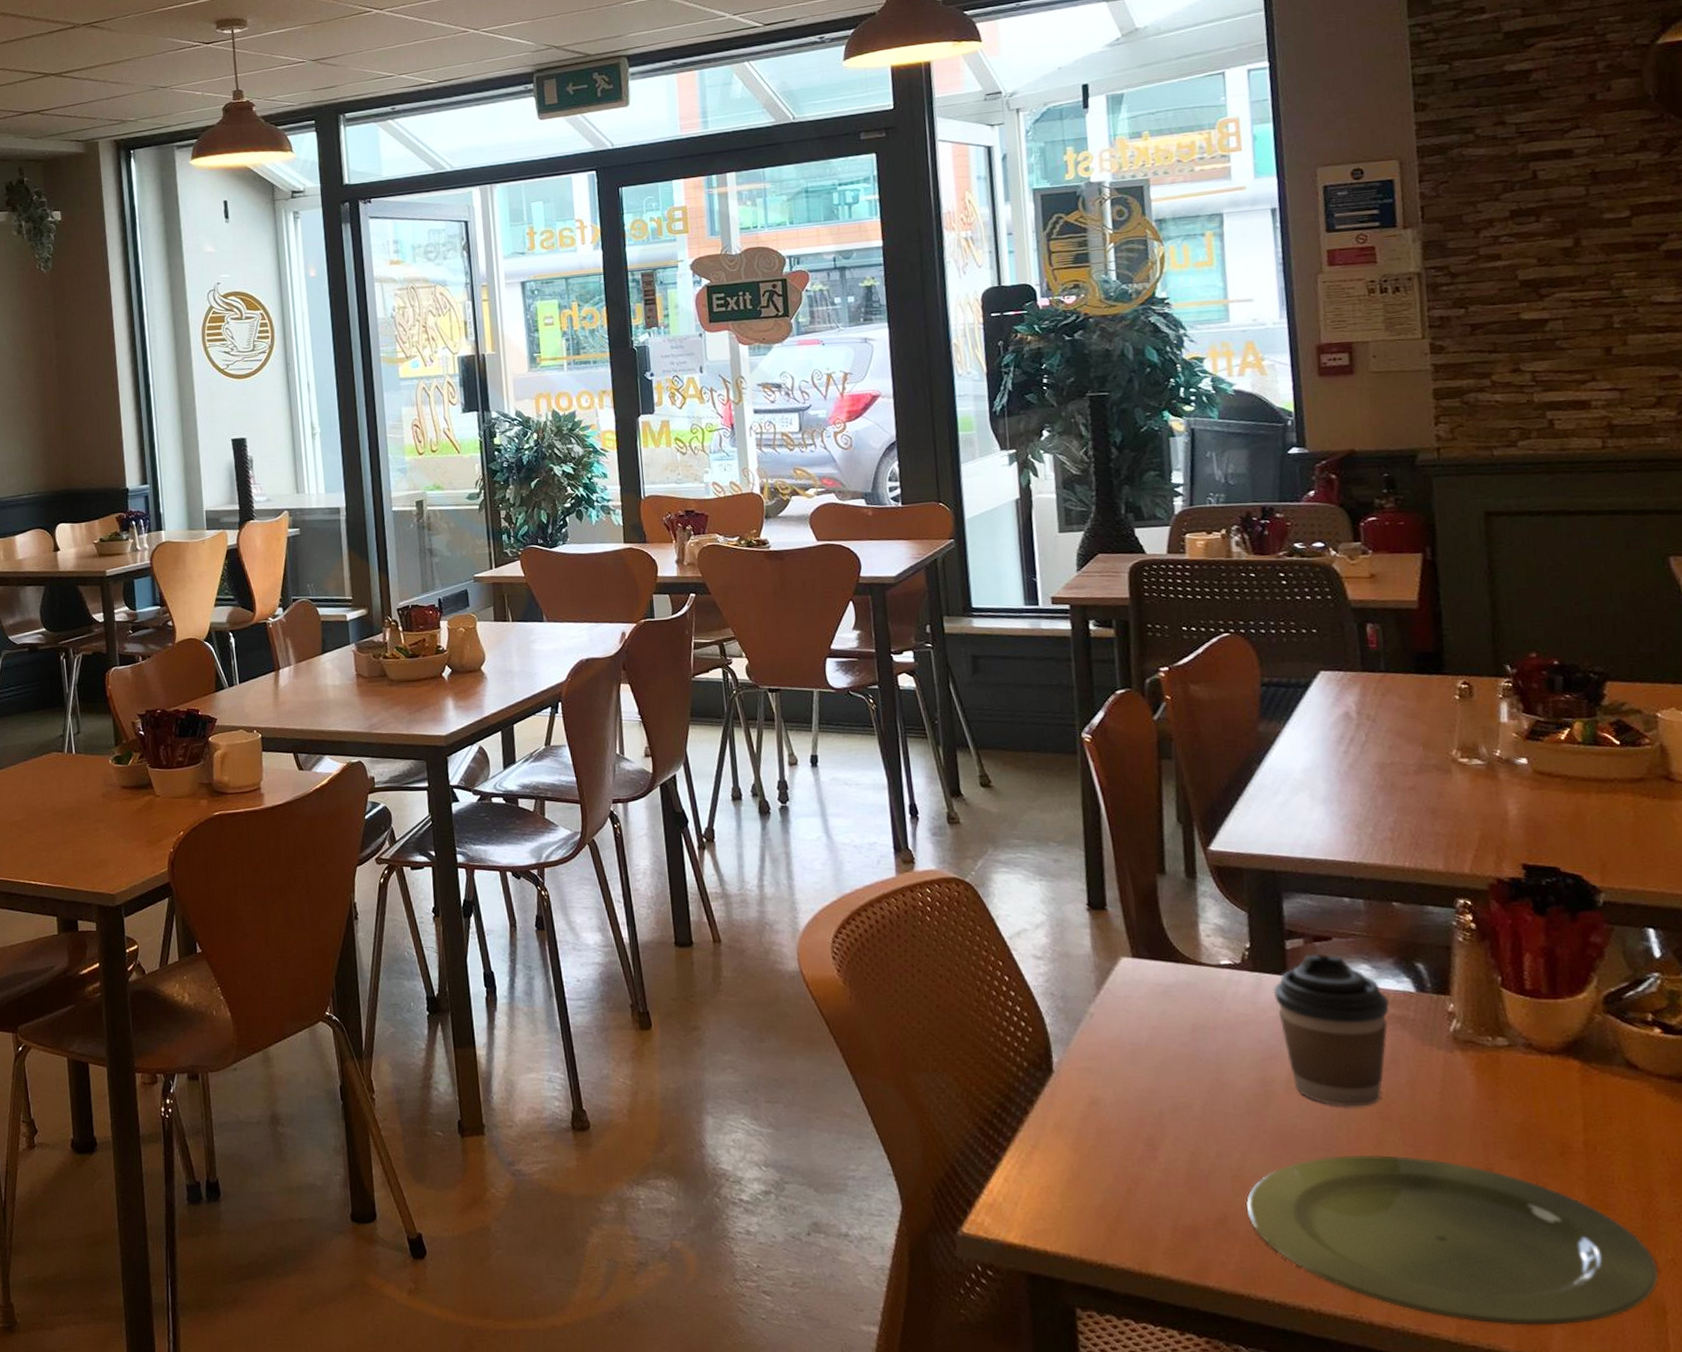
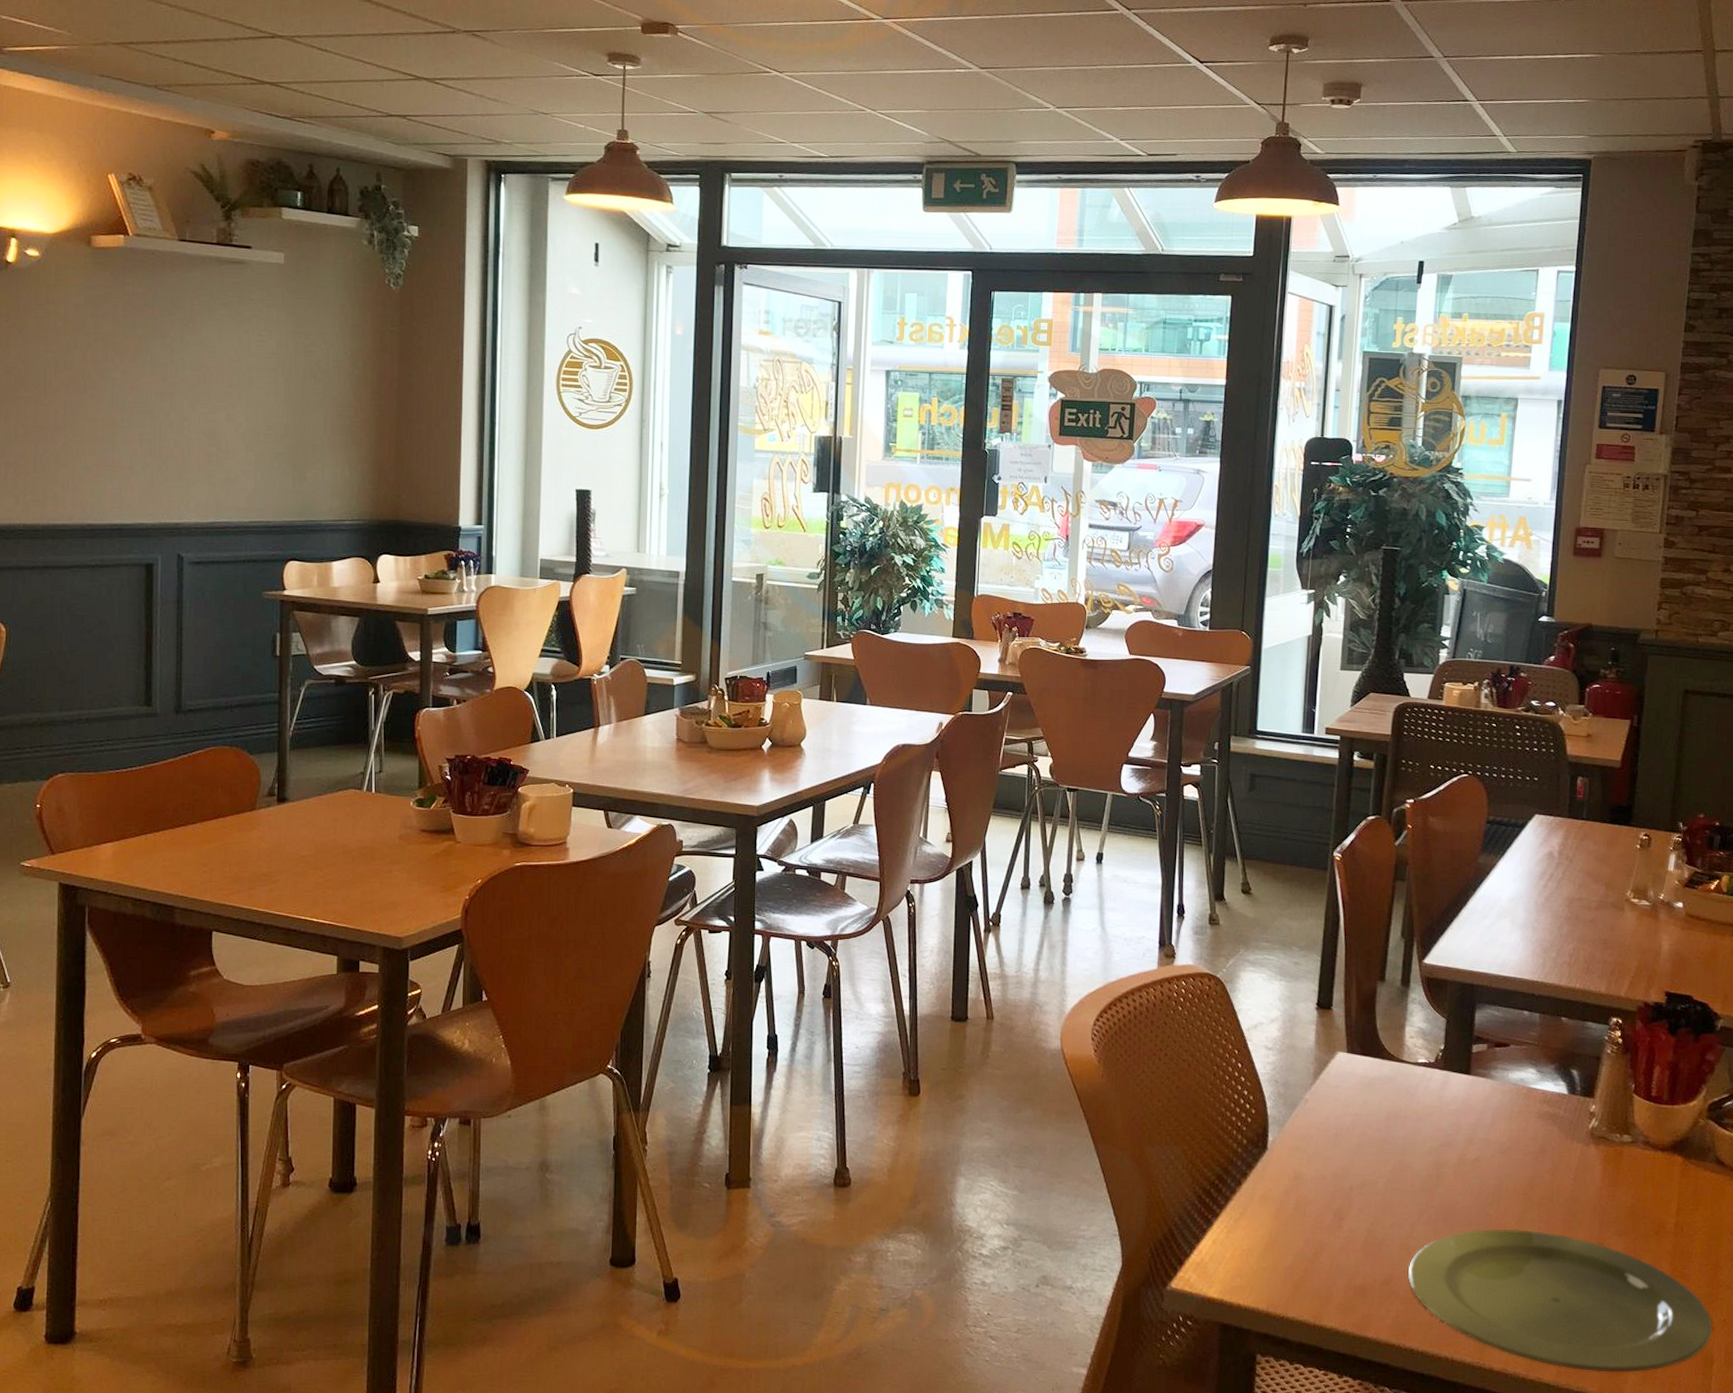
coffee cup: present [1273,954,1389,1107] -> none [1456,1057,1546,1189]

